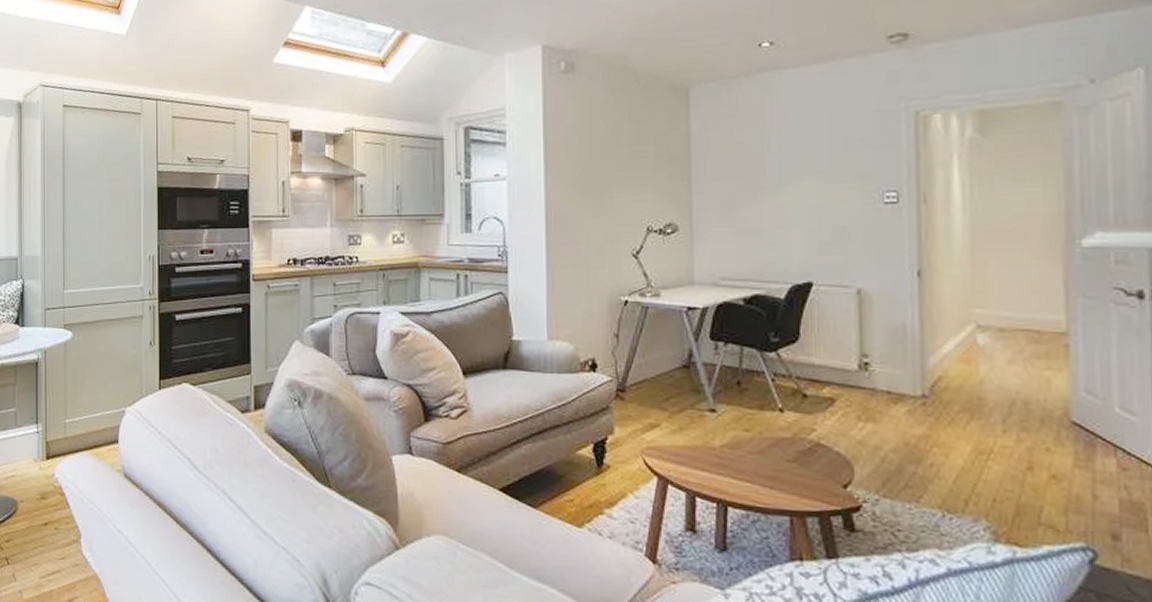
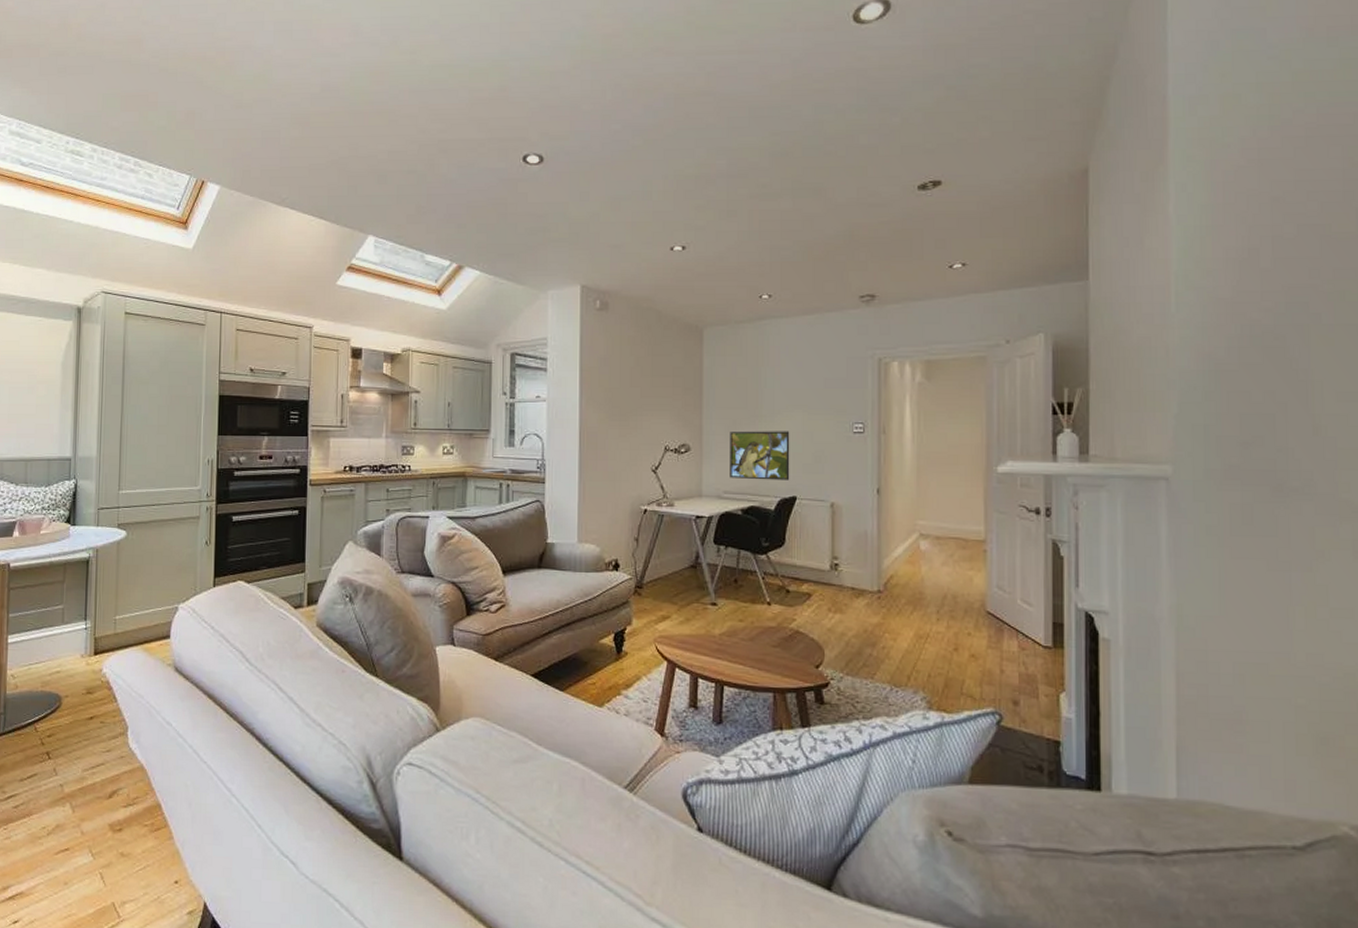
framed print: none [726,204,803,264] -> present [730,431,790,481]

